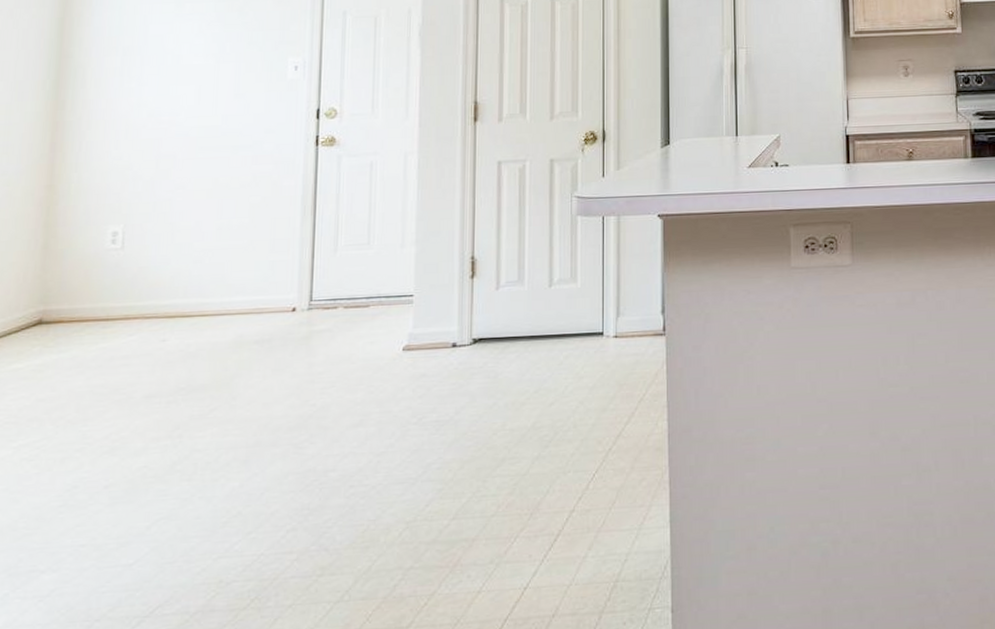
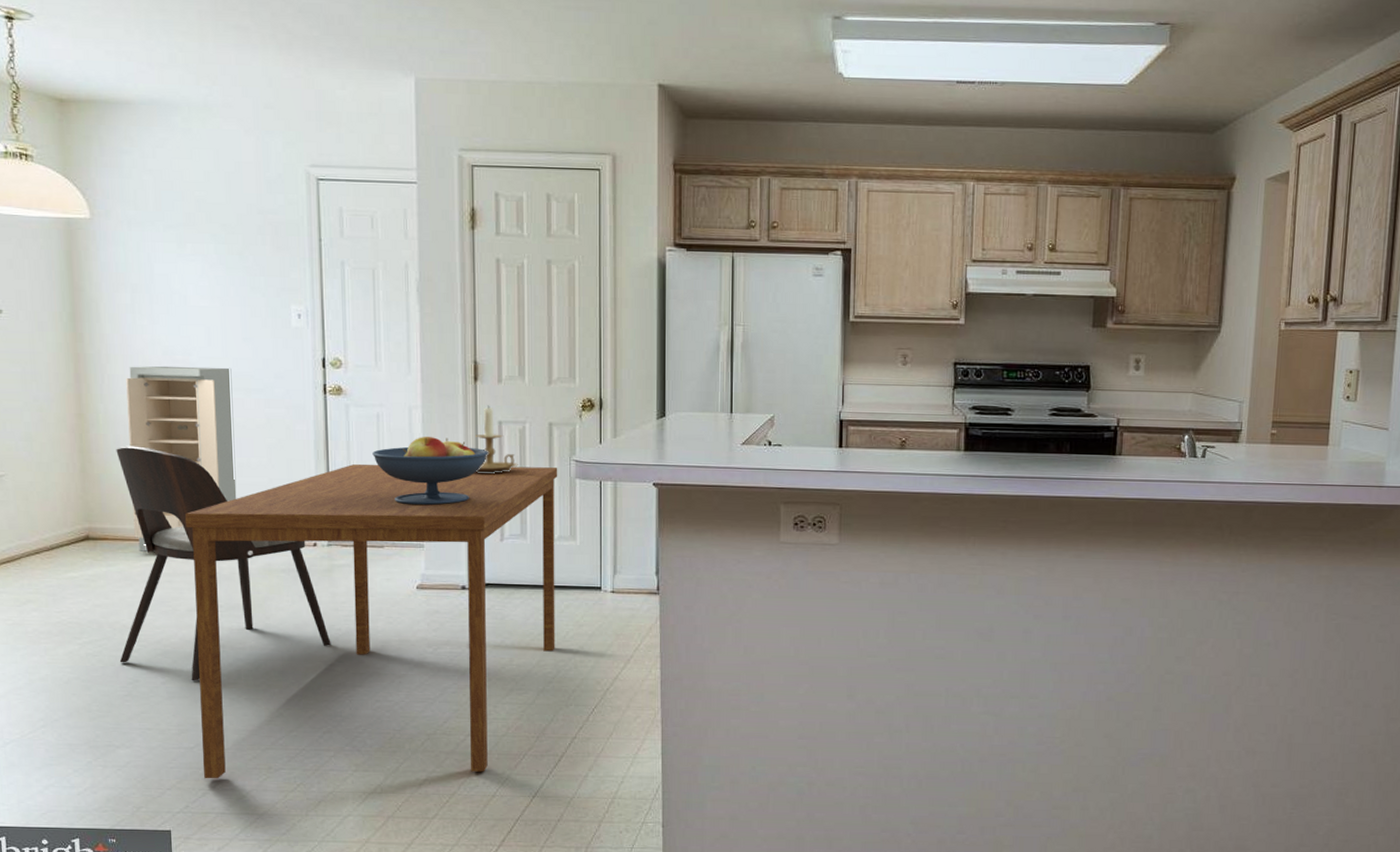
dining chair: none [58,215,304,482] -> present [116,446,331,681]
storage cabinet: none [94,125,220,333] -> present [126,365,237,552]
dining table: none [141,206,559,603] -> present [184,464,558,779]
fruit bowl: none [363,182,486,258] -> present [372,437,488,506]
candle holder: none [472,145,517,218] -> present [476,405,518,473]

